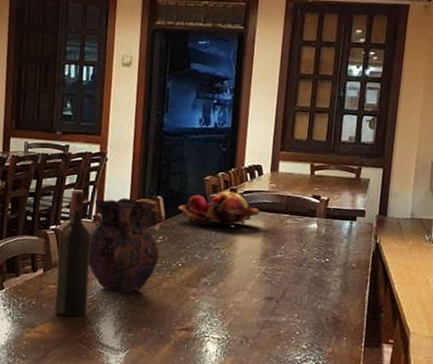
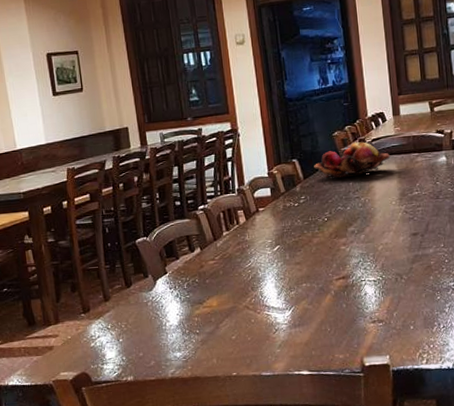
wine bottle: present [55,189,91,317] -> none [209,168,248,288]
vase: present [88,197,160,293] -> none [235,166,305,257]

